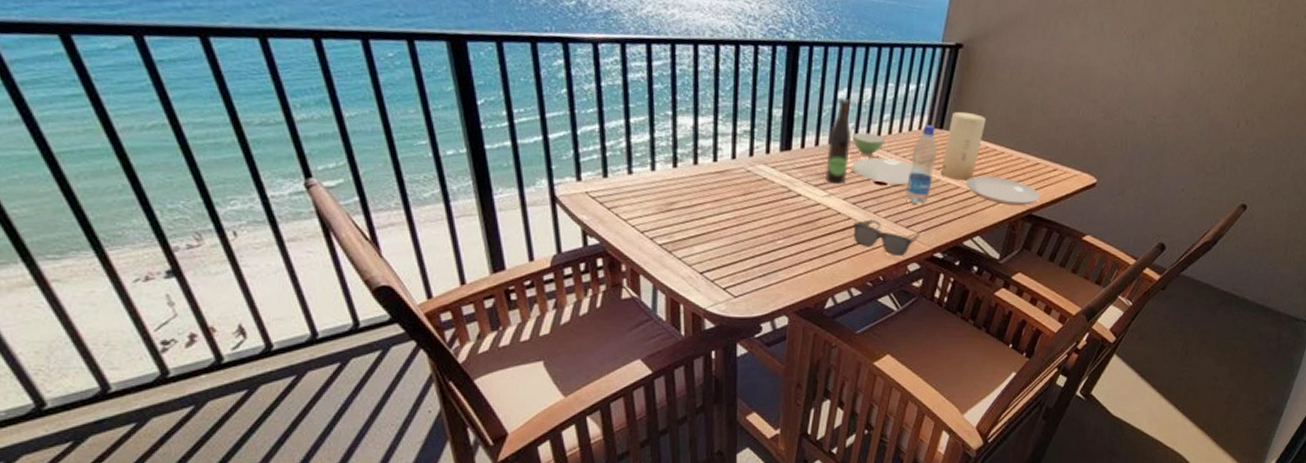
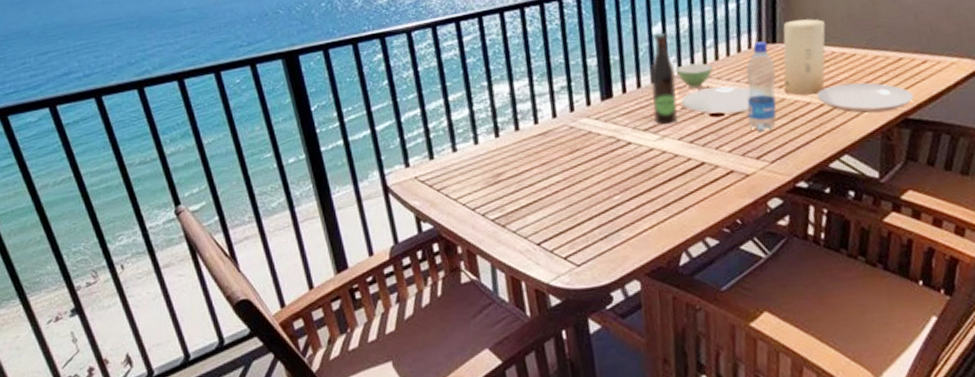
sunglasses: present [853,219,920,257] -> none [694,156,775,194]

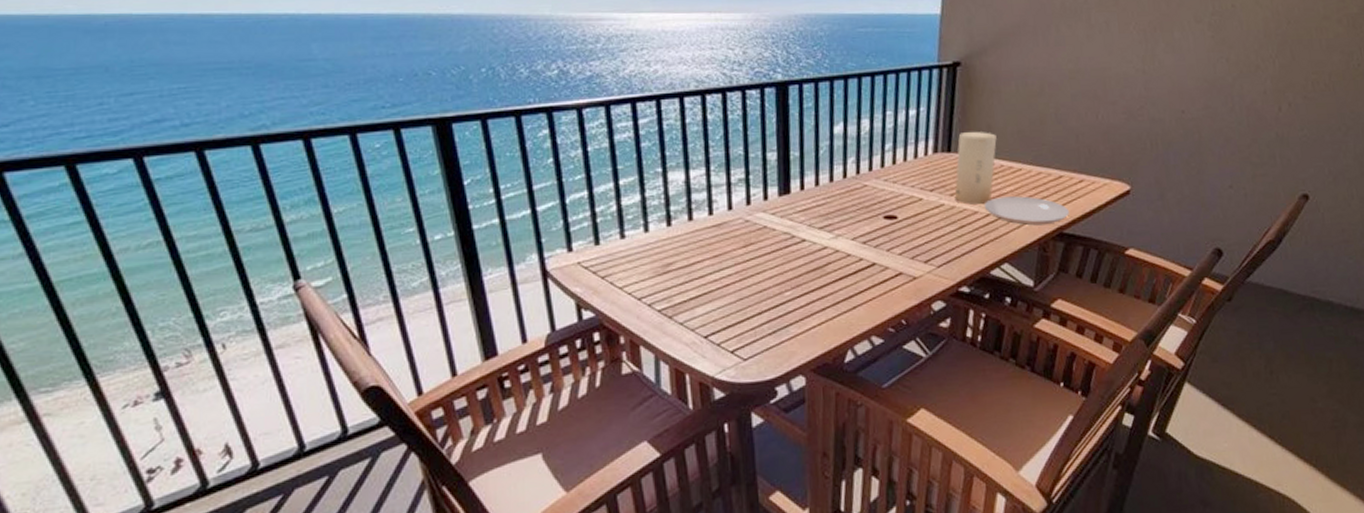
bottle: present [650,33,678,125] -> none [828,133,853,225]
bowl: present [675,63,714,89] -> none [854,165,890,191]
plate: present [681,86,750,114] -> none [857,190,923,217]
bottle: present [746,41,777,133] -> none [918,149,949,238]

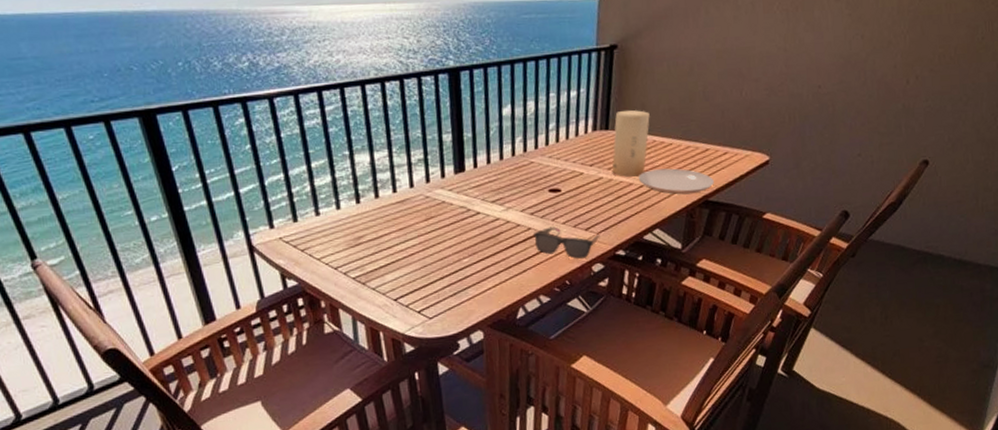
sunglasses: none [866,258,941,296] -> present [533,226,600,260]

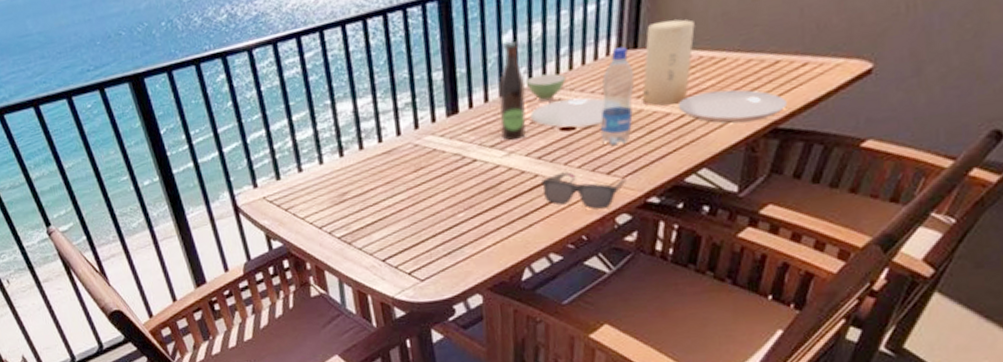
bottle: none [499,115,522,198] -> present [499,41,526,141]
bowl: none [521,144,554,167] -> present [525,73,567,102]
plate: none [525,166,584,191] -> present [530,97,605,128]
bottle: none [580,127,607,208] -> present [600,47,635,147]

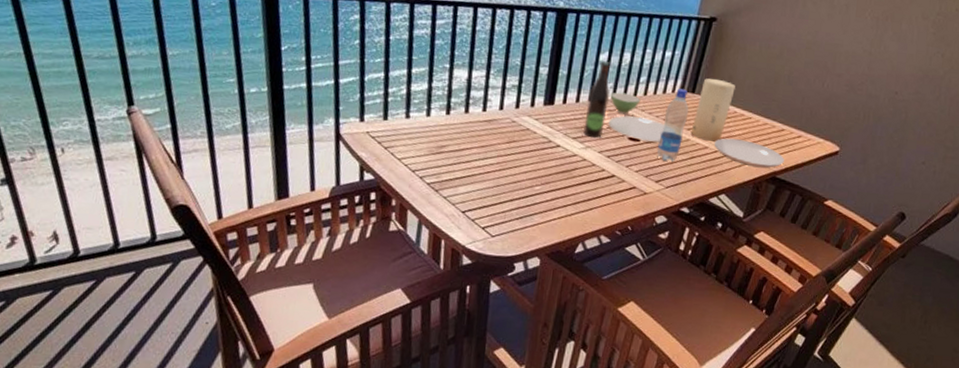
sunglasses: present [541,171,627,211] -> none [606,172,669,209]

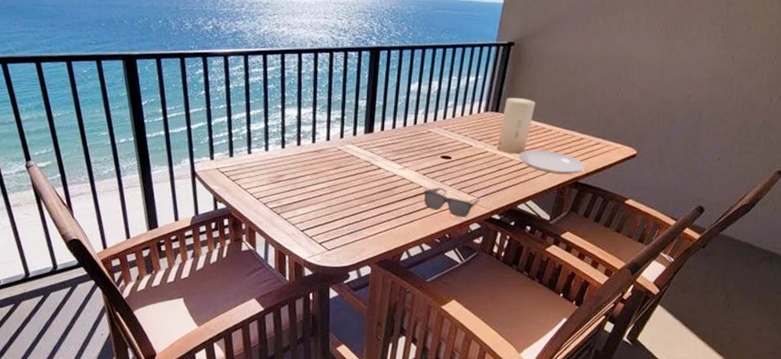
bottle: present [582,61,611,139] -> none [400,90,421,159]
sunglasses: none [606,172,669,209] -> present [424,187,480,218]
plate: present [608,116,664,142] -> none [422,137,472,158]
bowl: present [610,92,641,115] -> none [422,117,450,136]
bottle: present [656,88,689,162] -> none [467,109,494,175]

